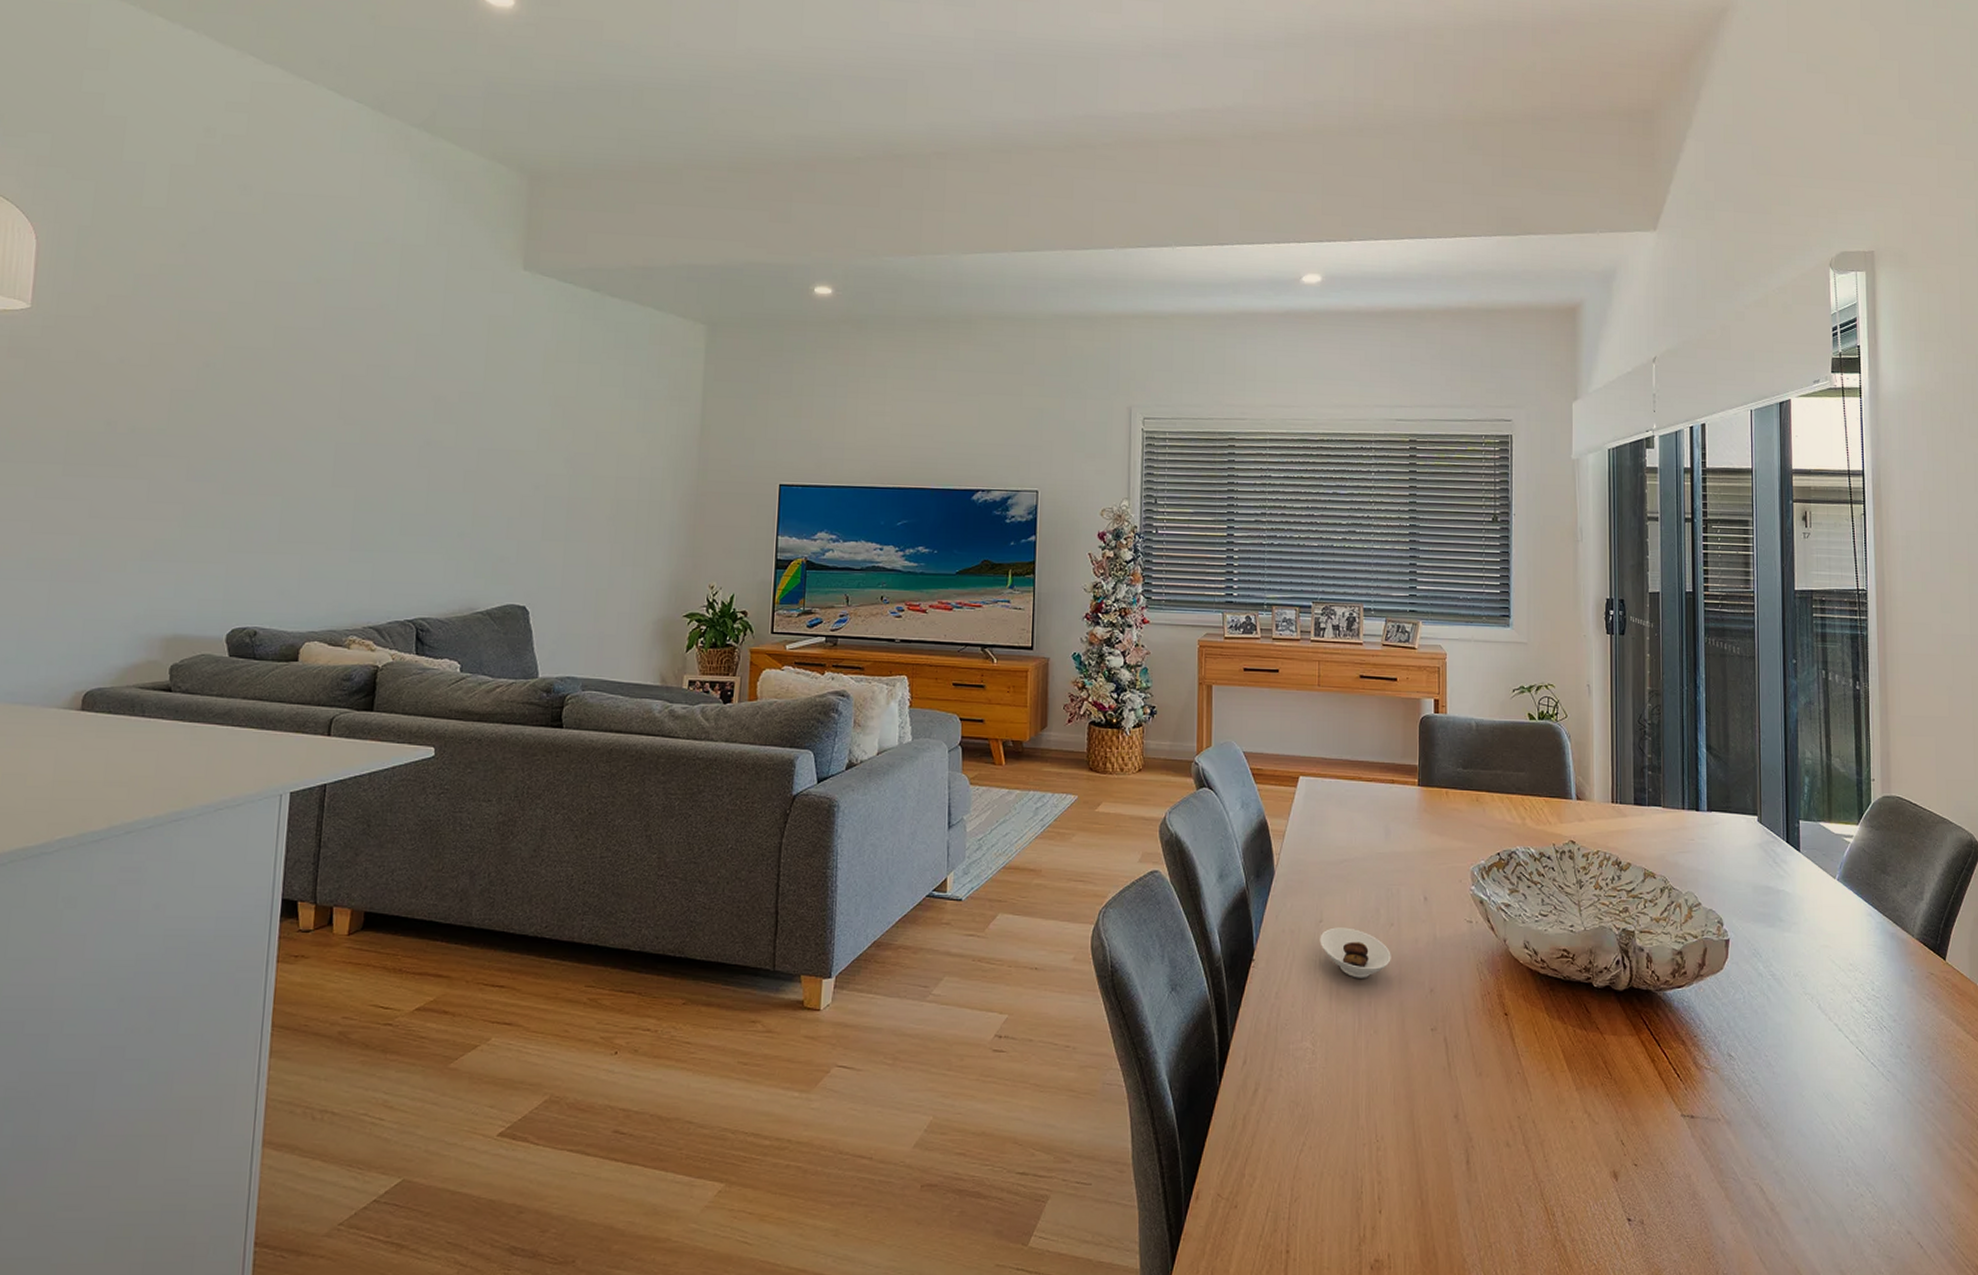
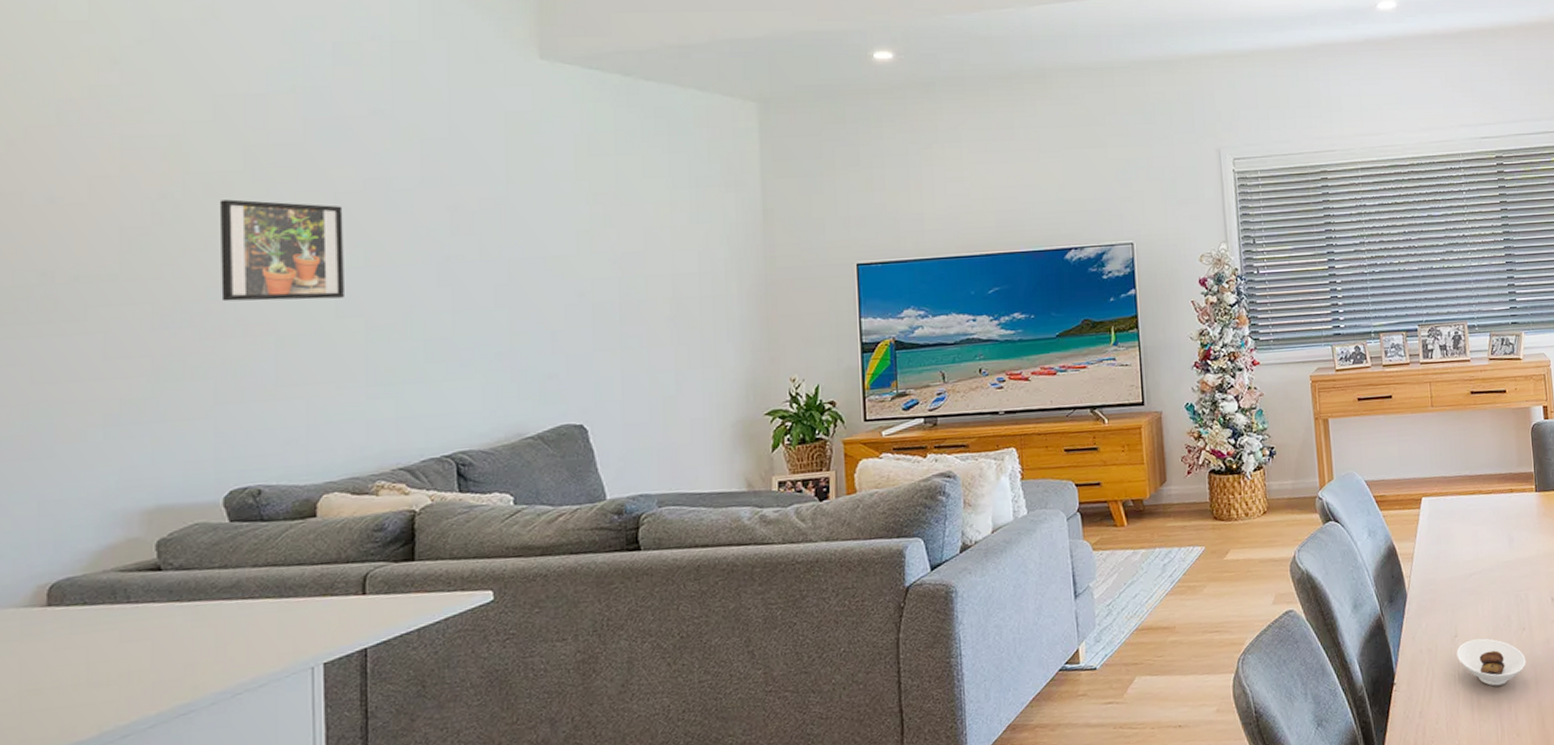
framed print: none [243,373,348,469] -> present [219,199,344,302]

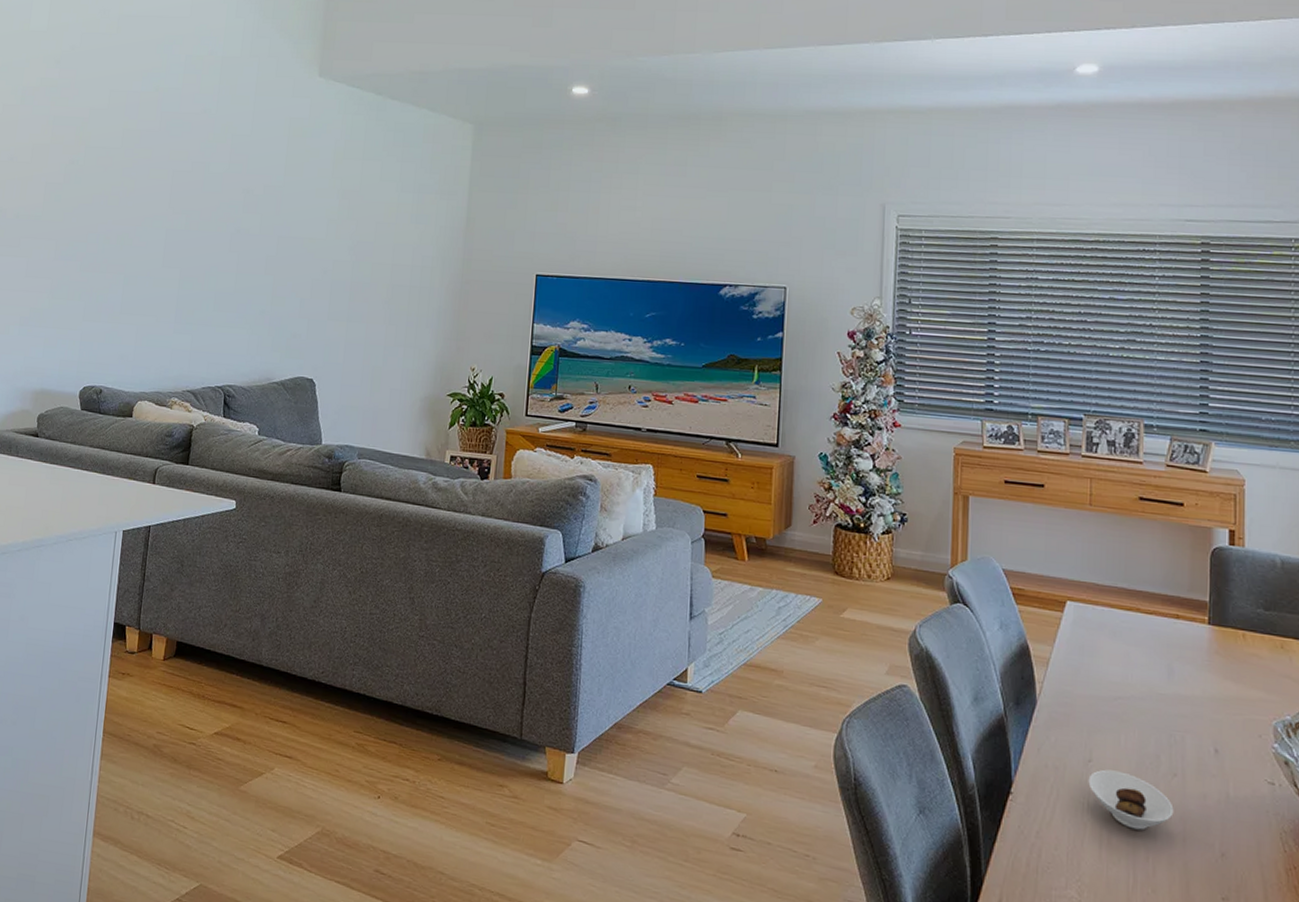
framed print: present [219,199,344,302] -> none [96,169,177,252]

